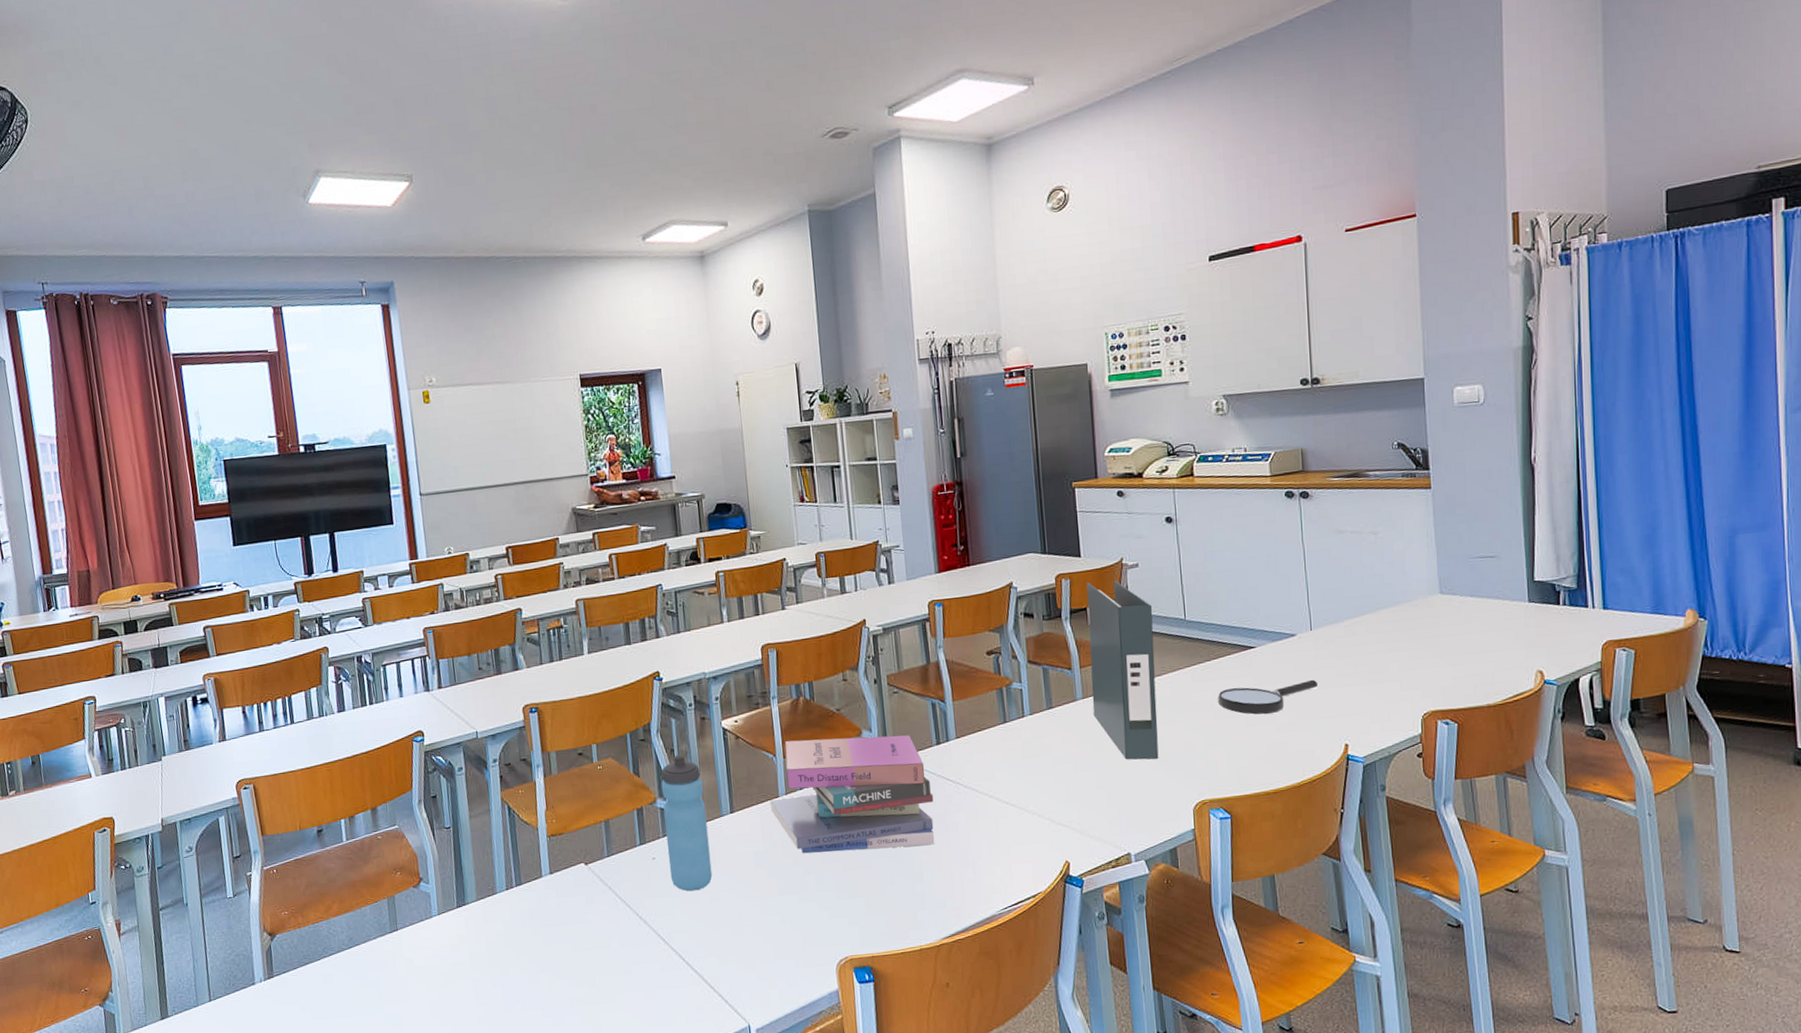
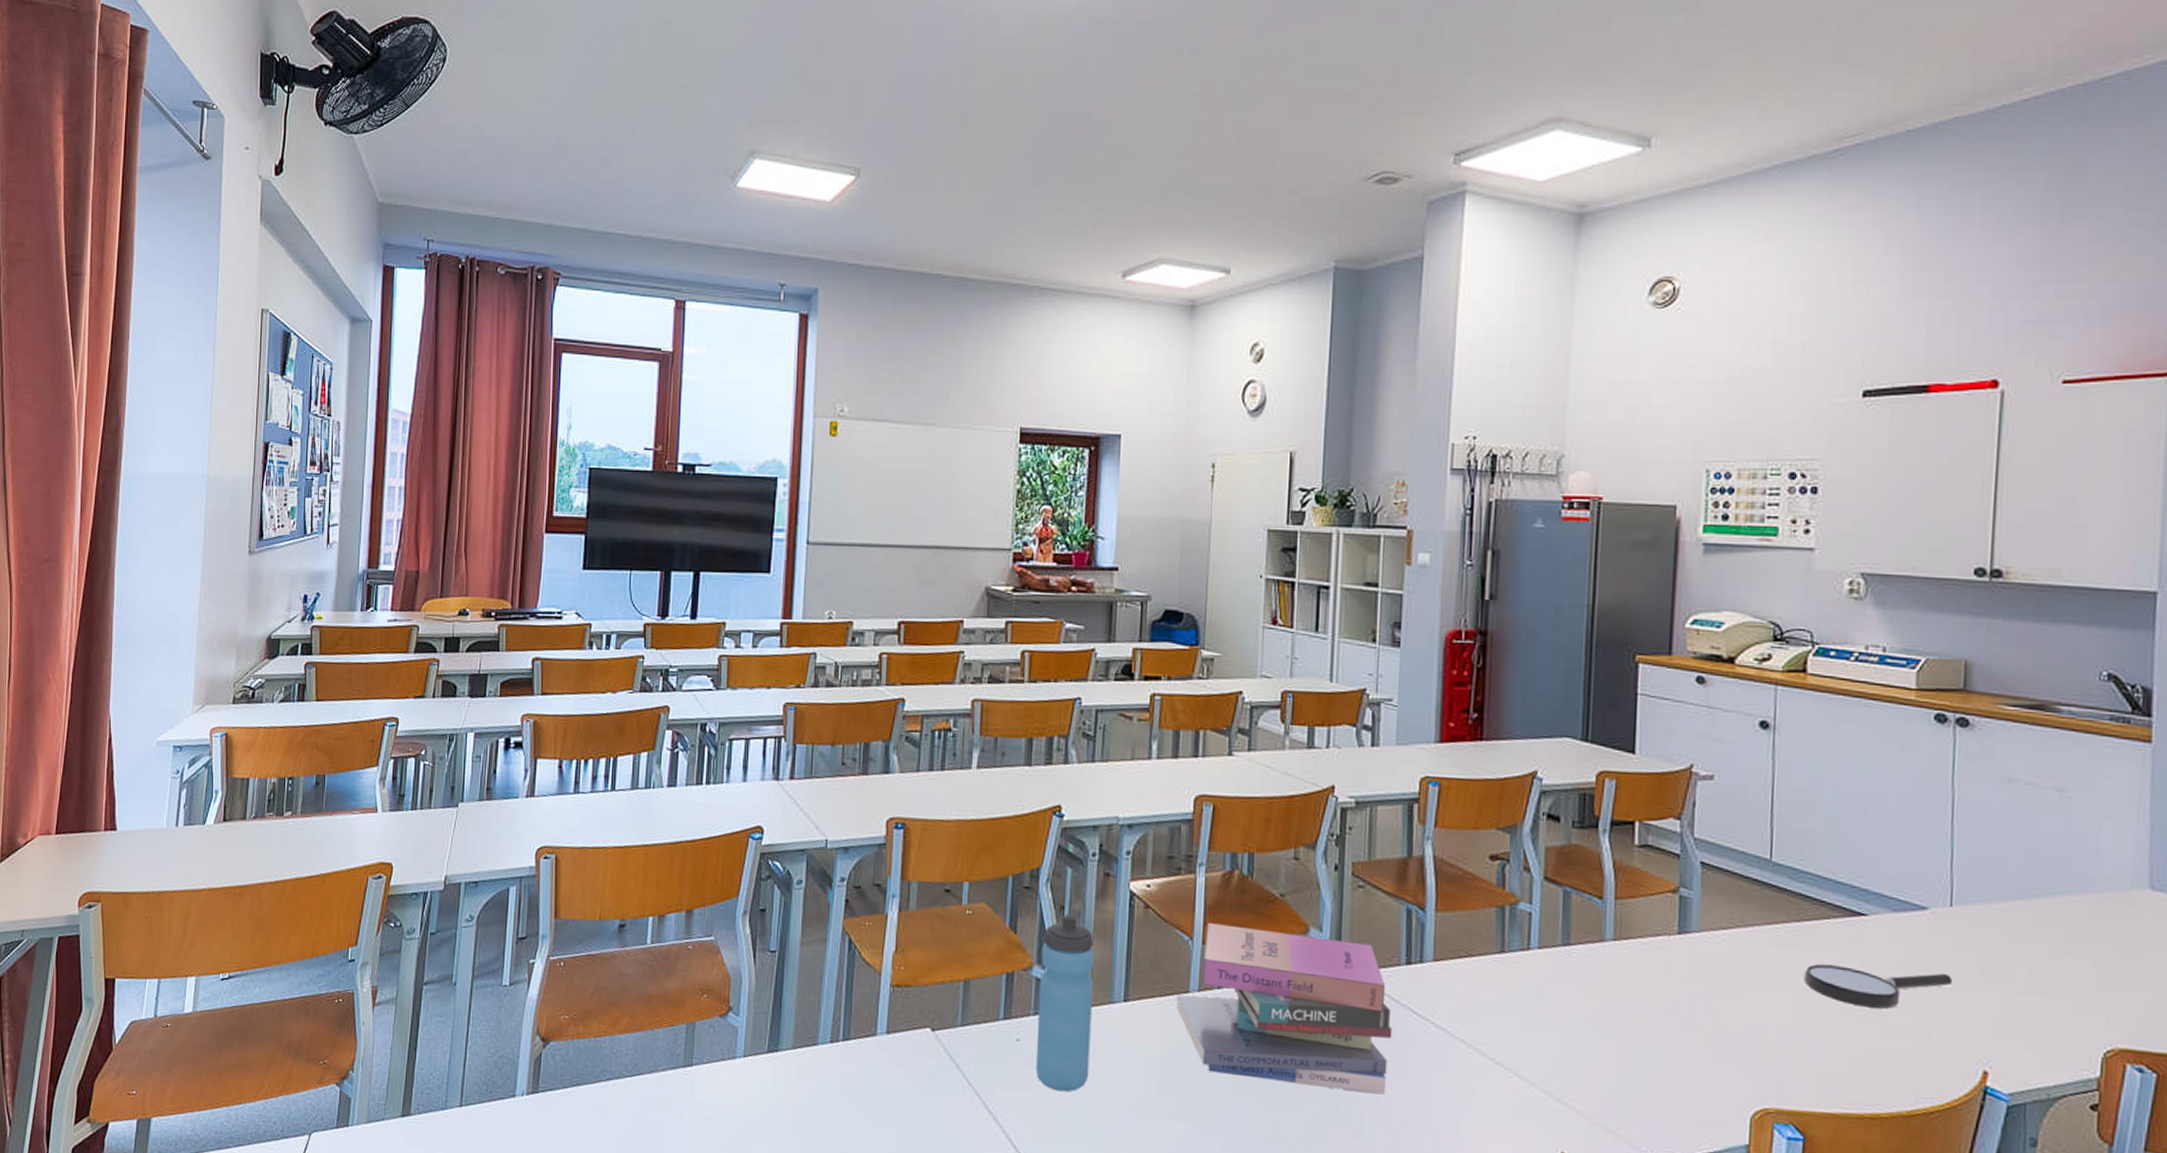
binder: present [1086,580,1159,760] -> none [1625,788,1727,1040]

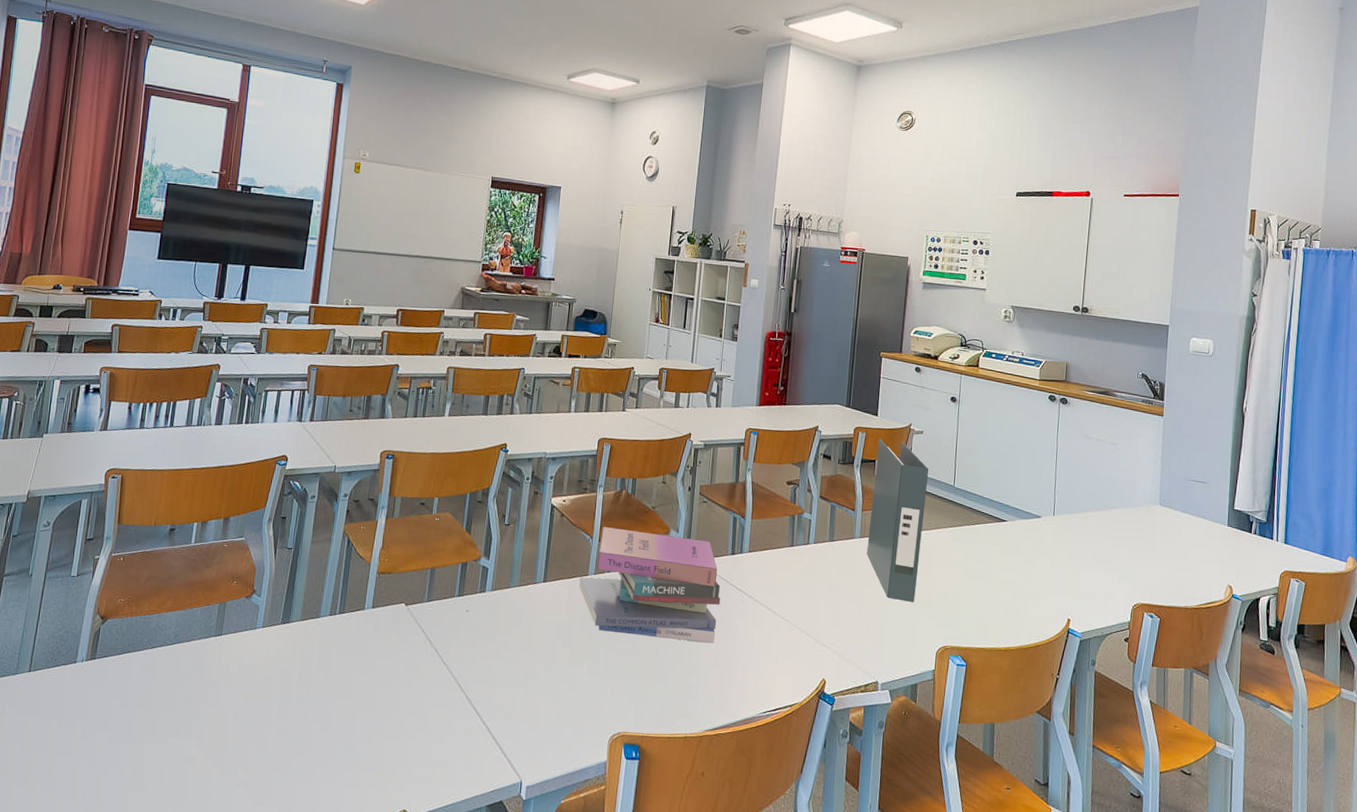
water bottle: present [1035,914,1094,1092] -> none [479,521,524,648]
binder: none [1625,788,1727,1040] -> present [866,438,929,602]
magnifying glass: present [1804,964,1952,1009] -> none [970,552,1053,581]

